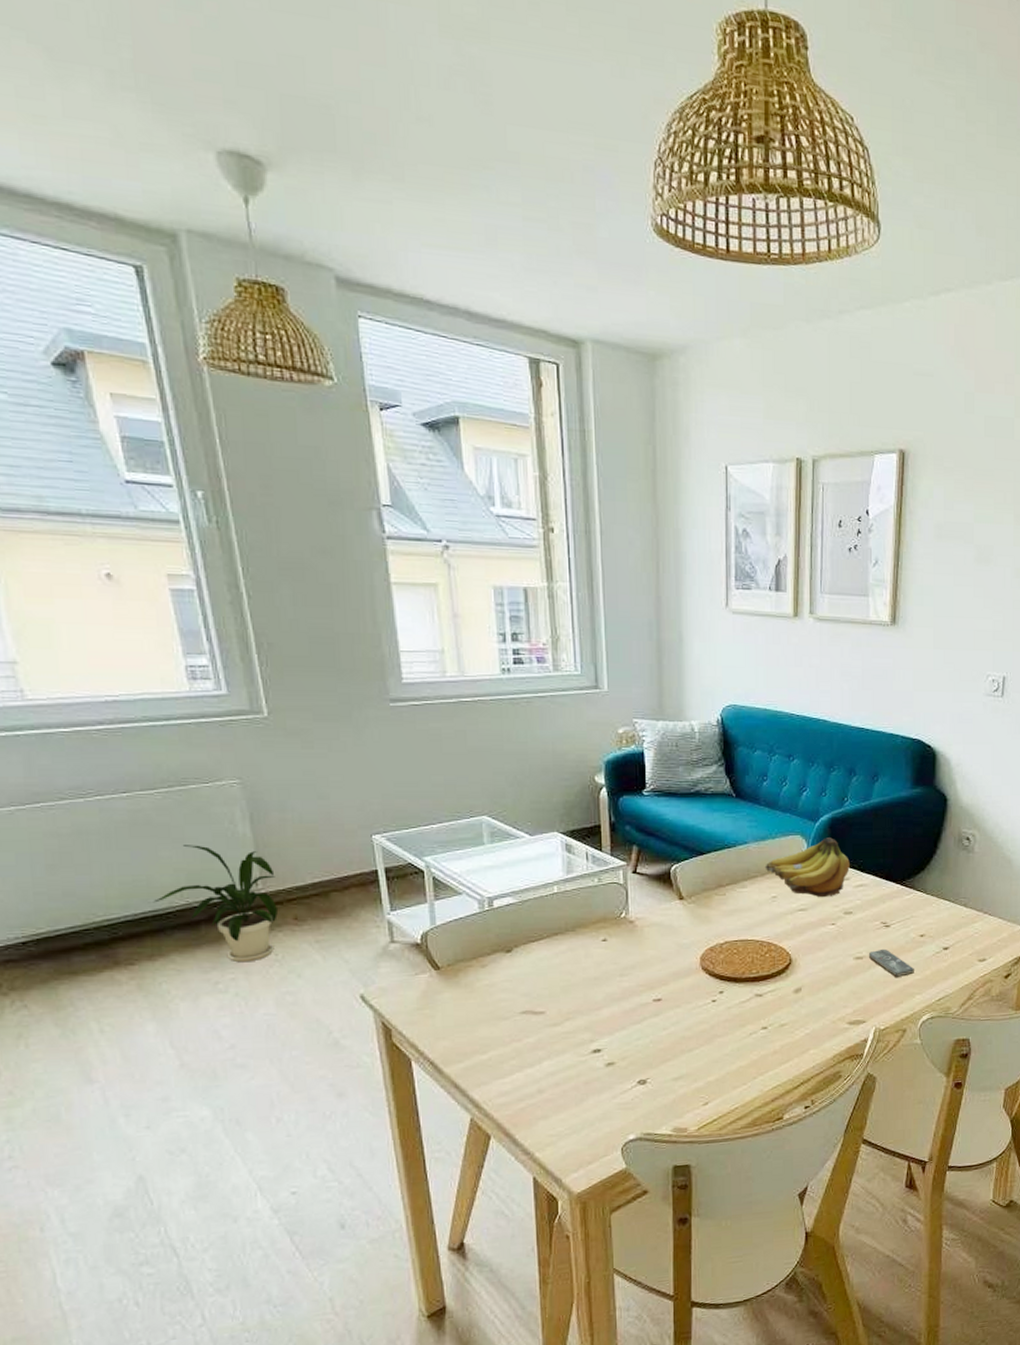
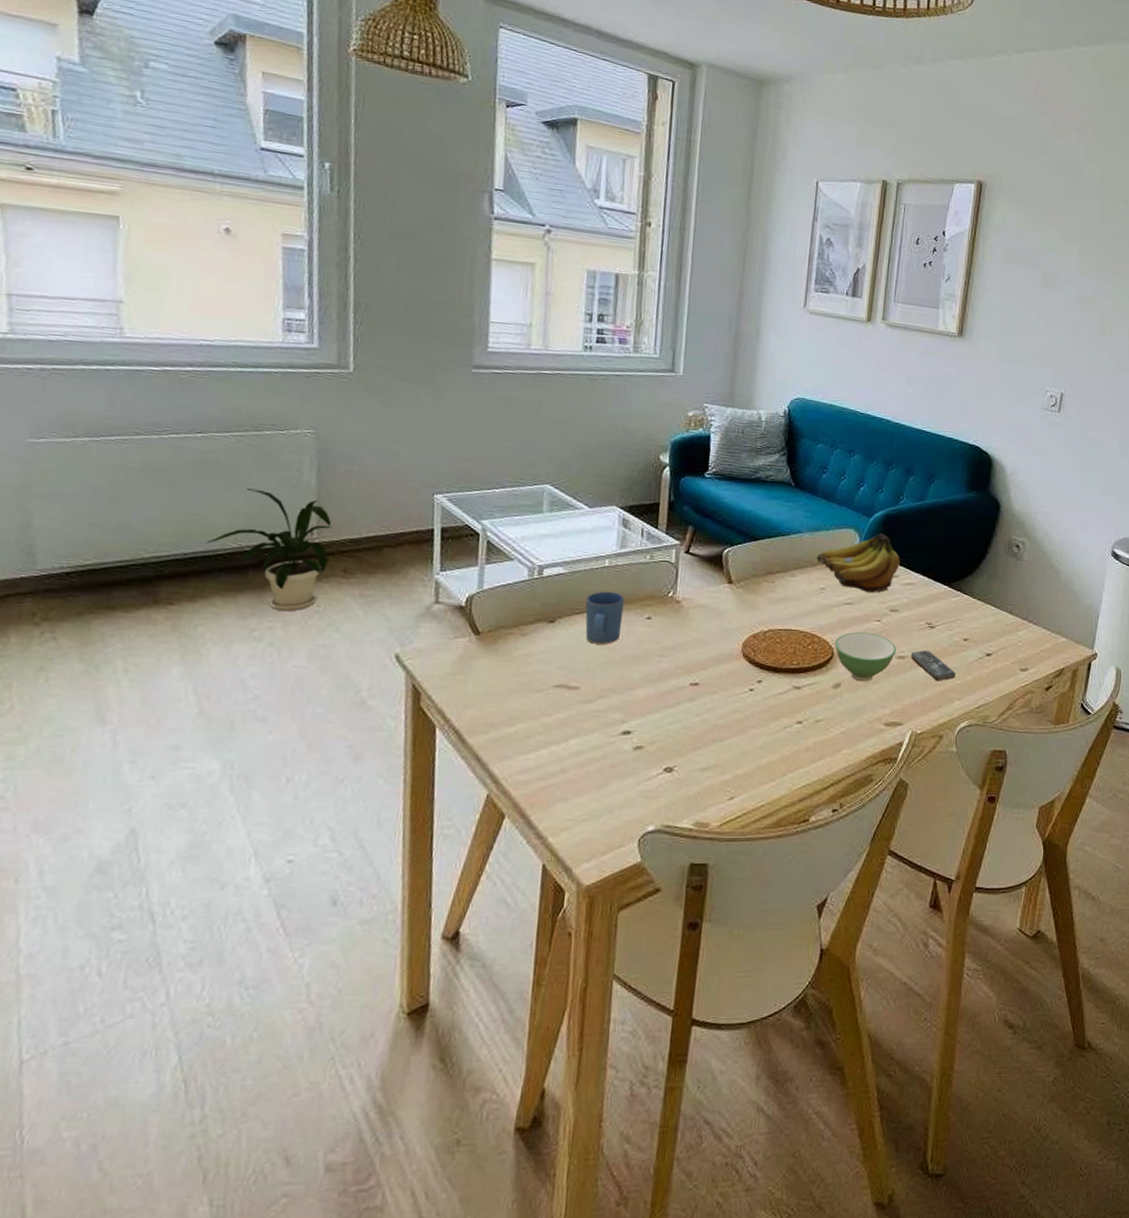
mug: none [540,917,579,969] -> present [585,591,625,644]
bowl: none [792,937,854,985] -> present [835,632,897,682]

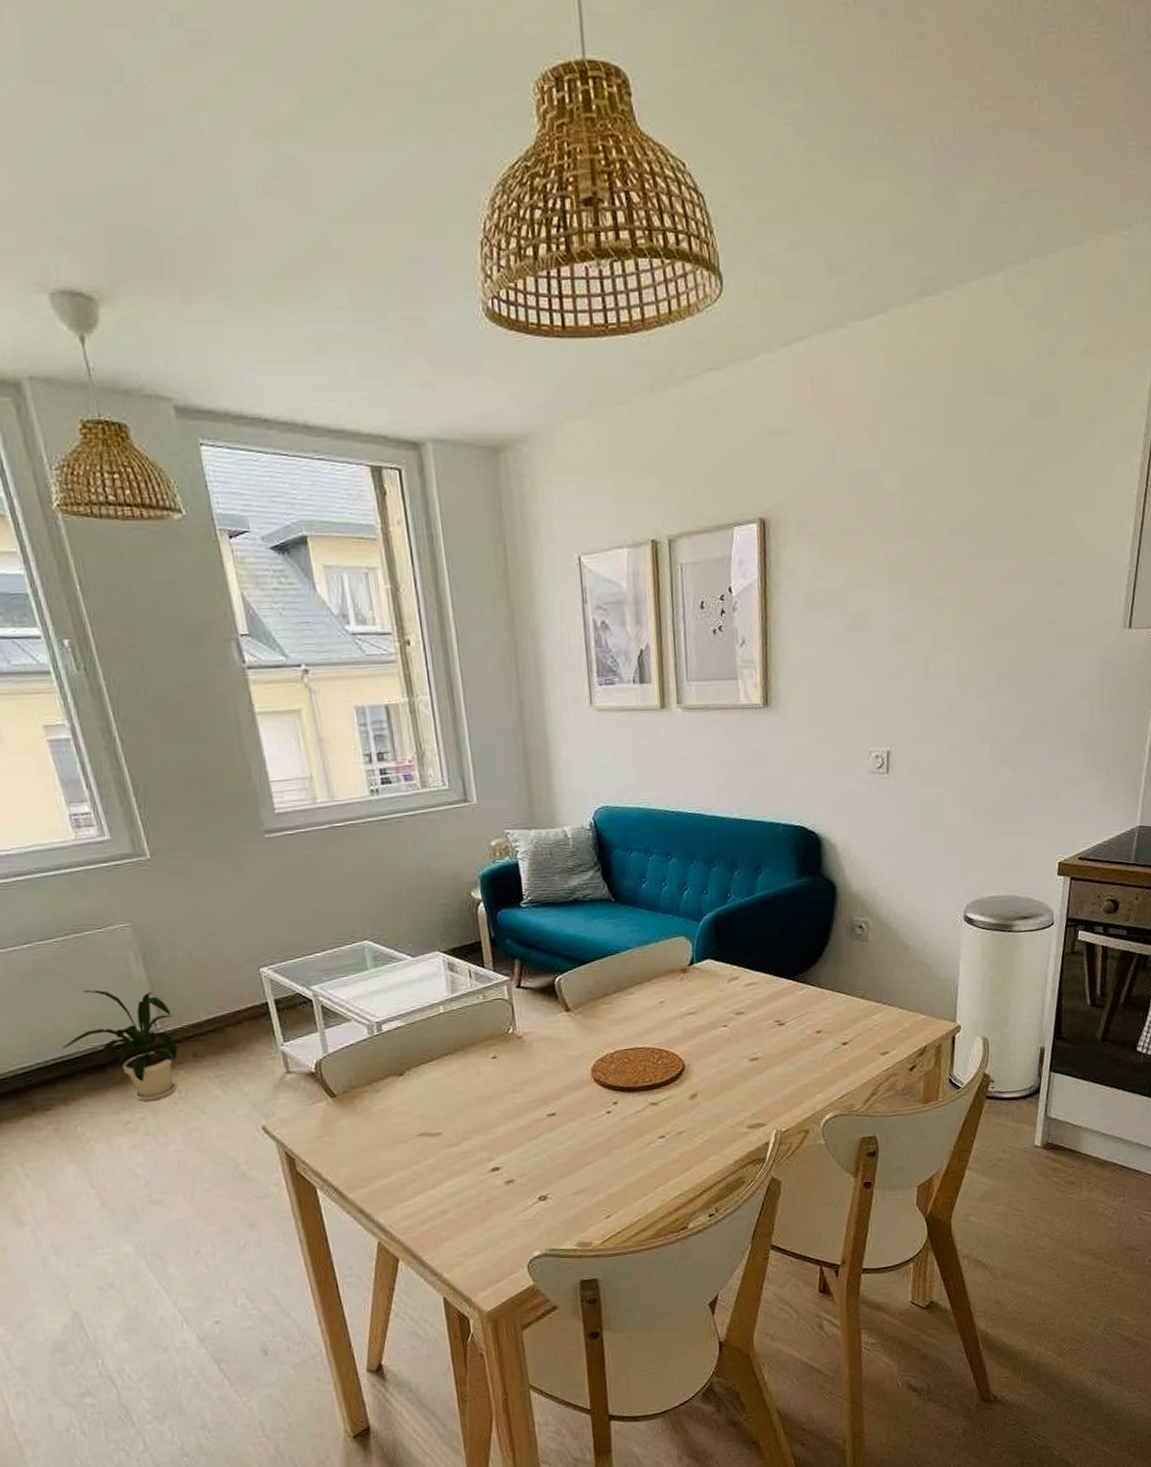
mug: present [585,591,625,644] -> none [429,1036,470,1090]
fruit: present [816,533,900,593] -> none [650,936,738,1000]
bowl: present [835,632,897,682] -> none [684,1039,749,1089]
mobile phone: present [910,650,956,681] -> none [763,1048,813,1078]

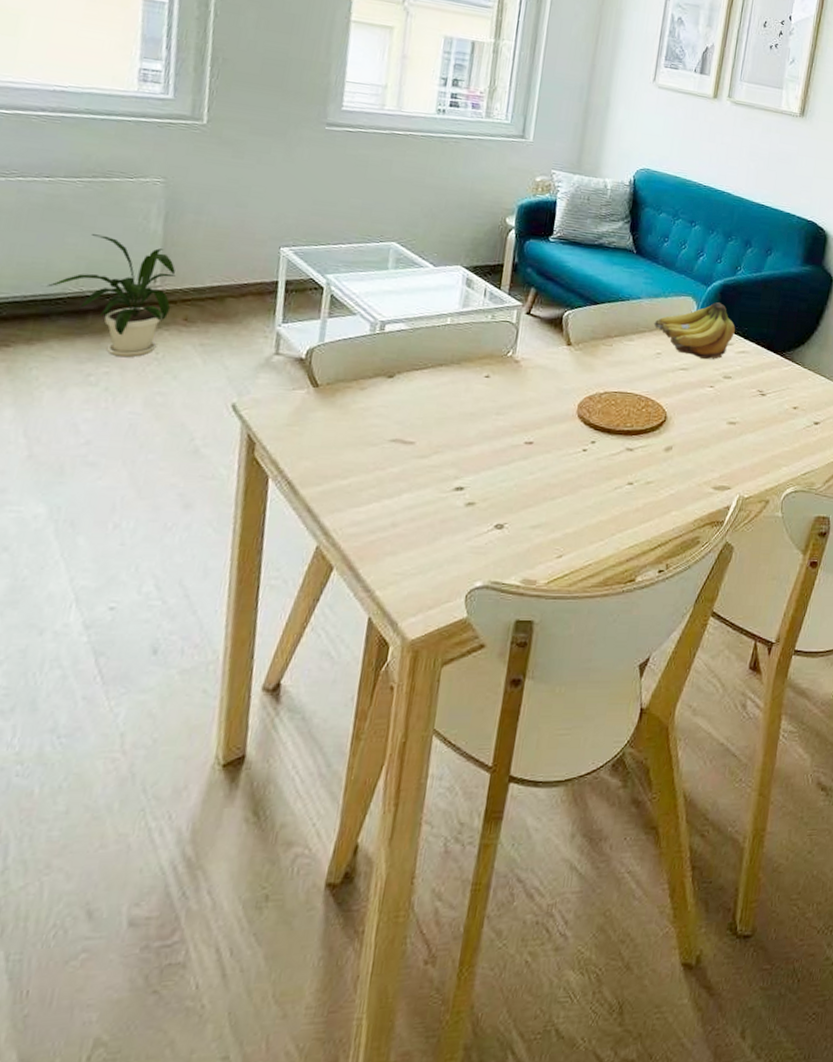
fruit: none [650,936,738,1000] -> present [654,302,735,360]

